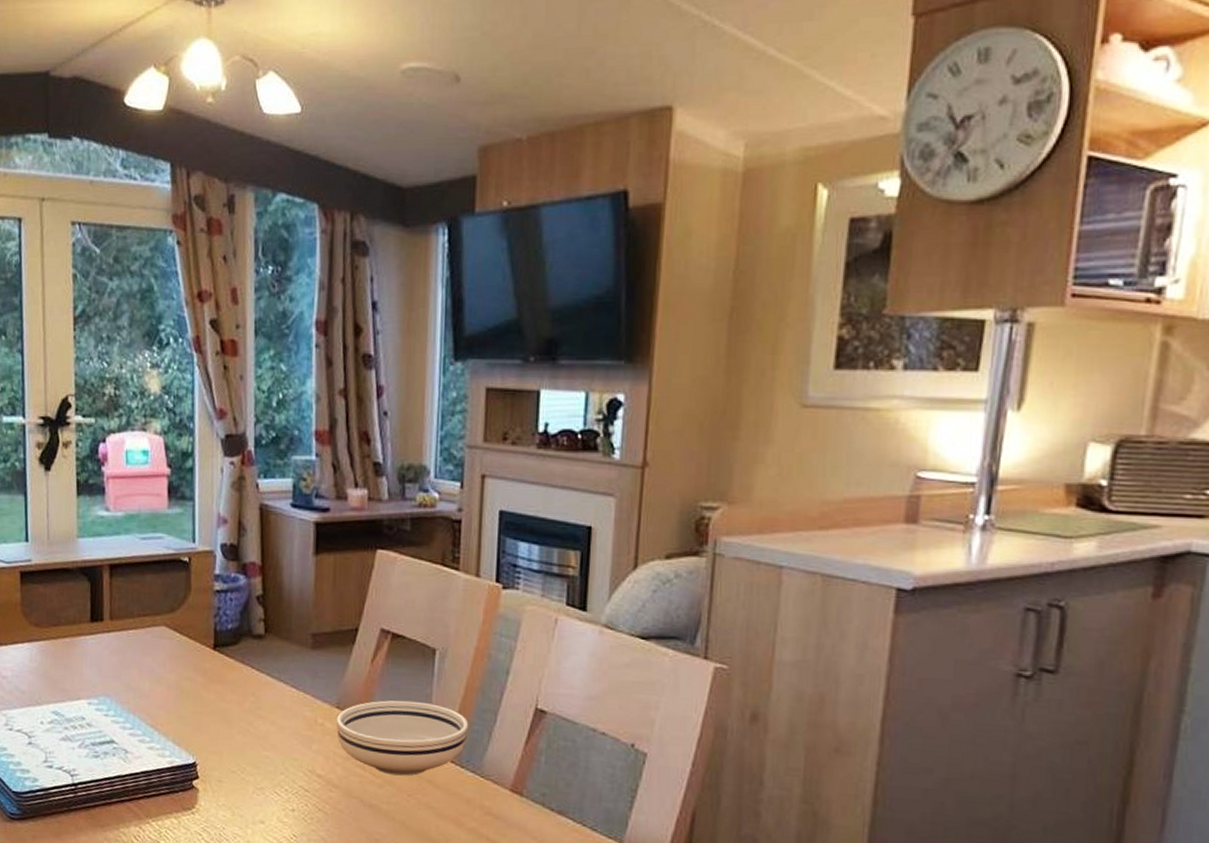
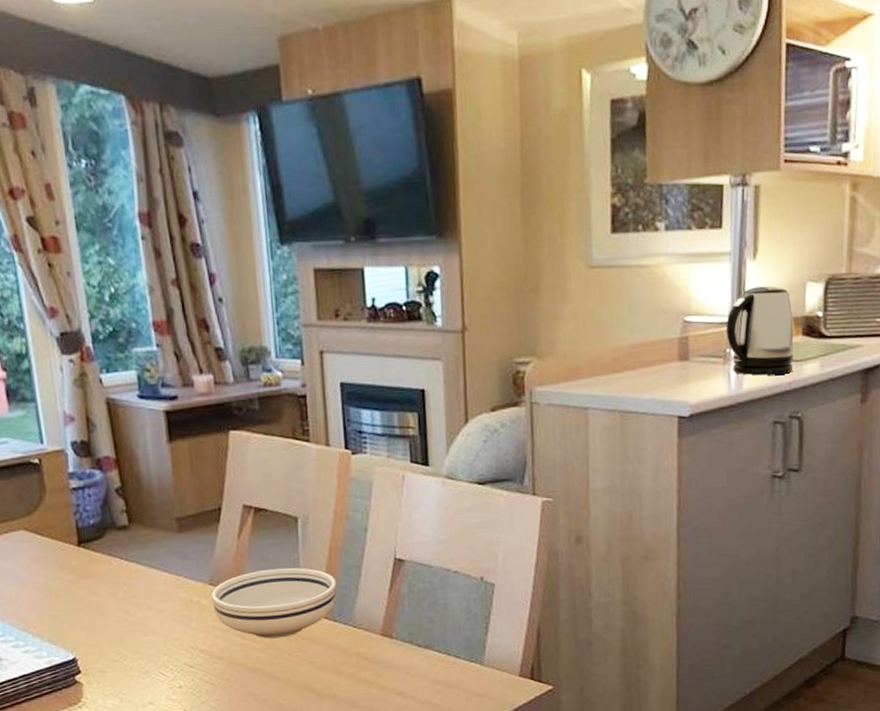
kettle: none [971,443,1065,552] -> present [726,286,794,376]

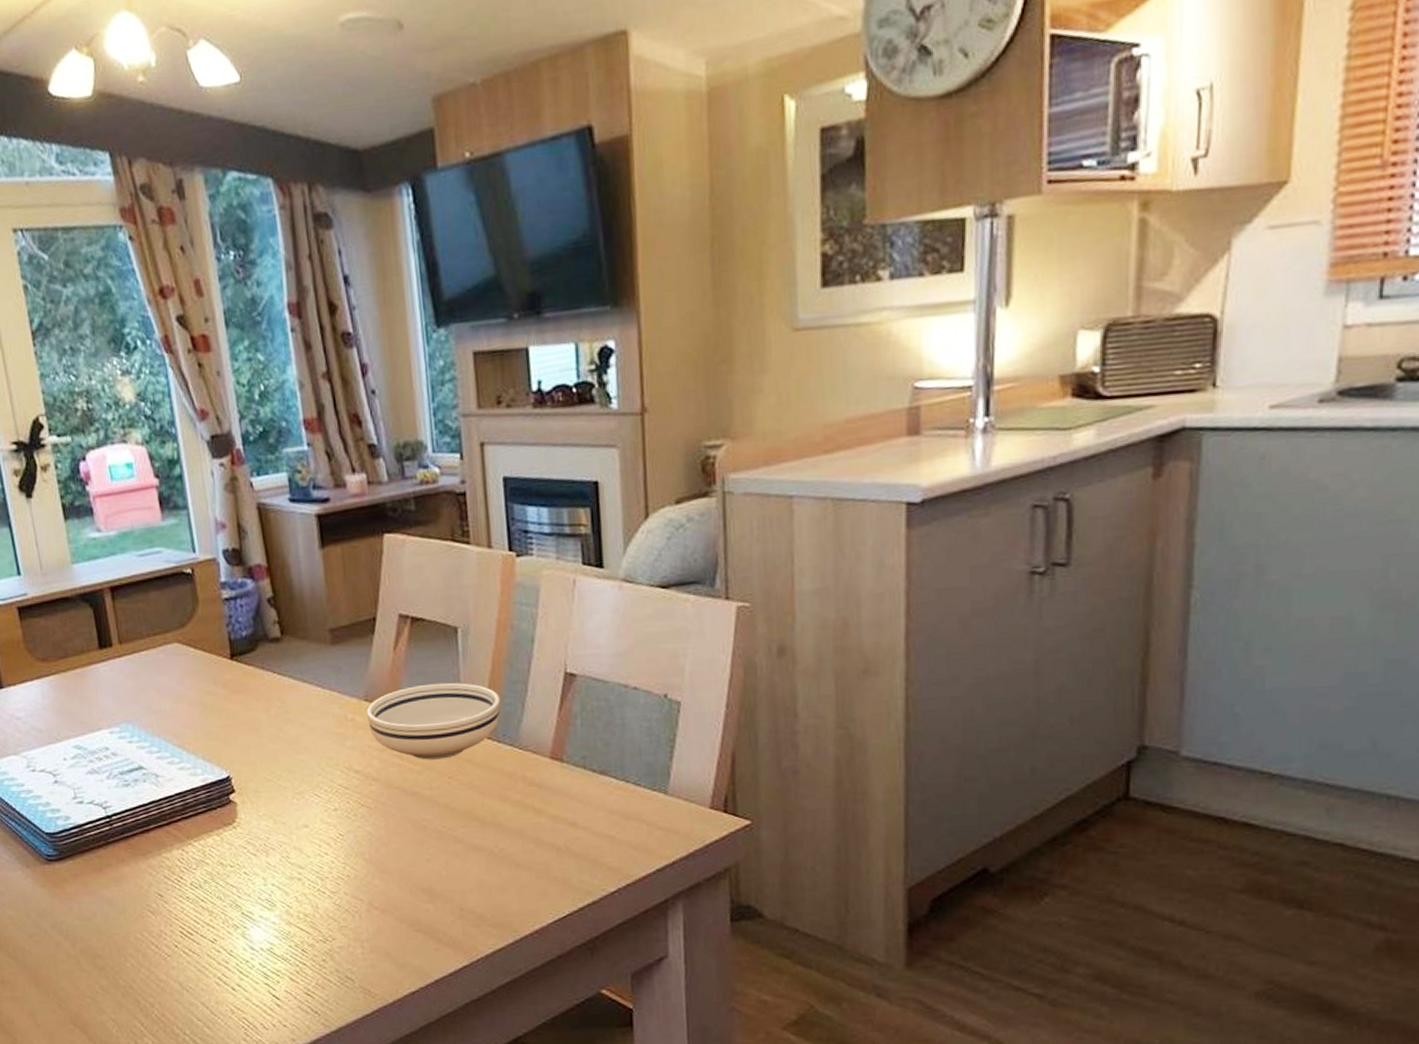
kettle: present [726,286,794,376] -> none [969,338,1060,450]

